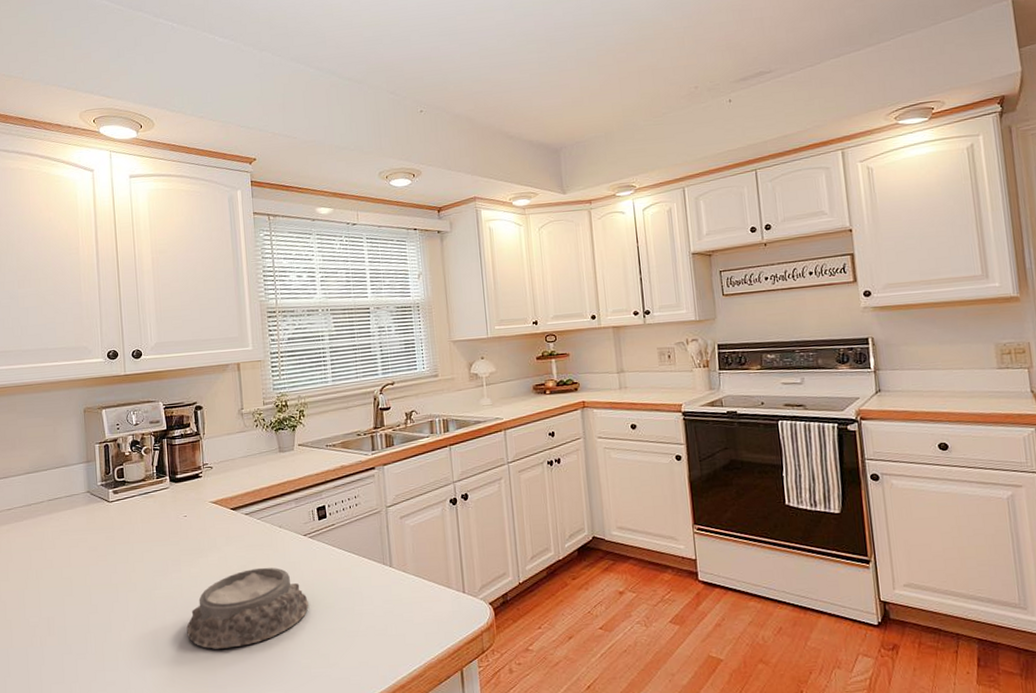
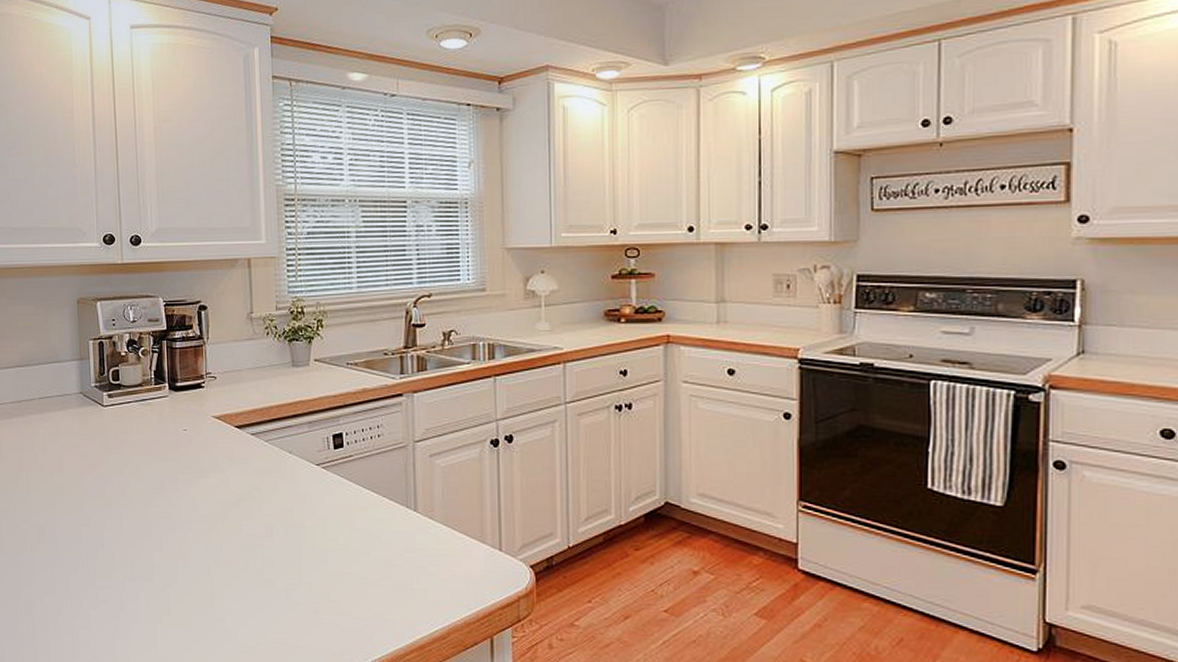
mortar: present [186,567,309,649] -> none [183,496,319,581]

